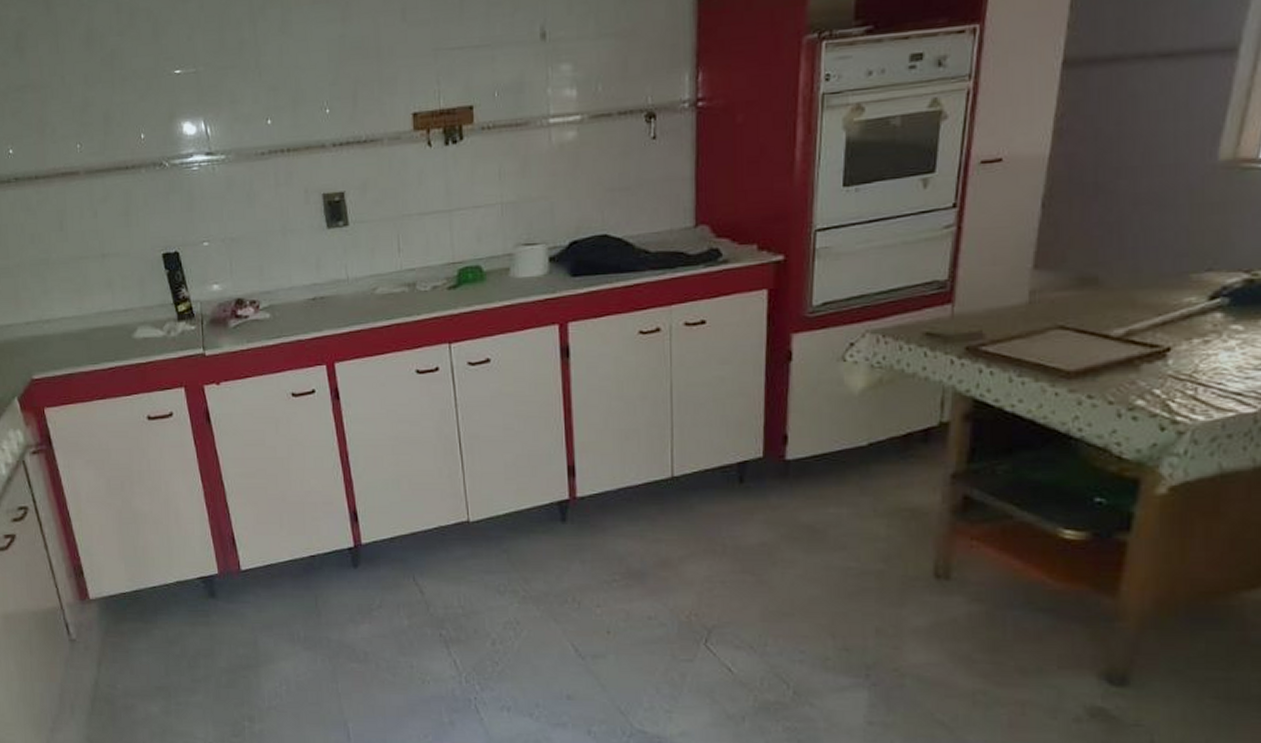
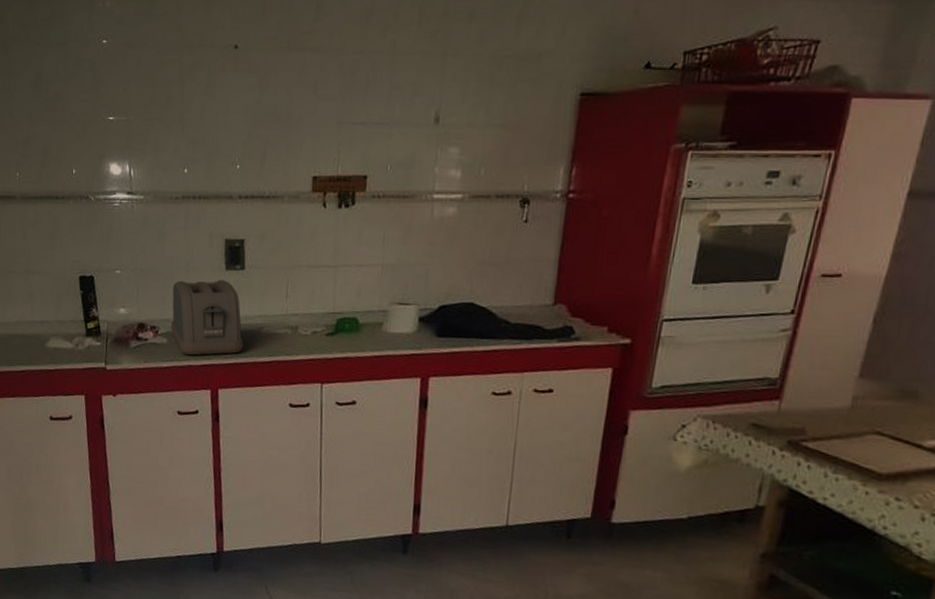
toaster: none [270,240,357,329] -> present [171,280,244,356]

